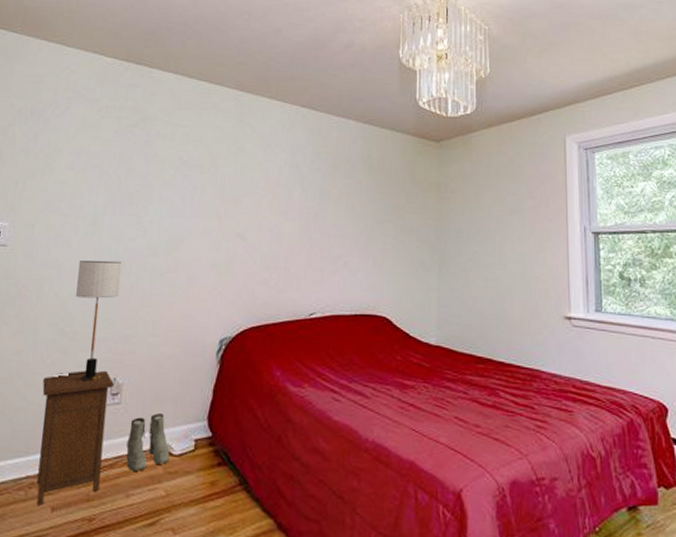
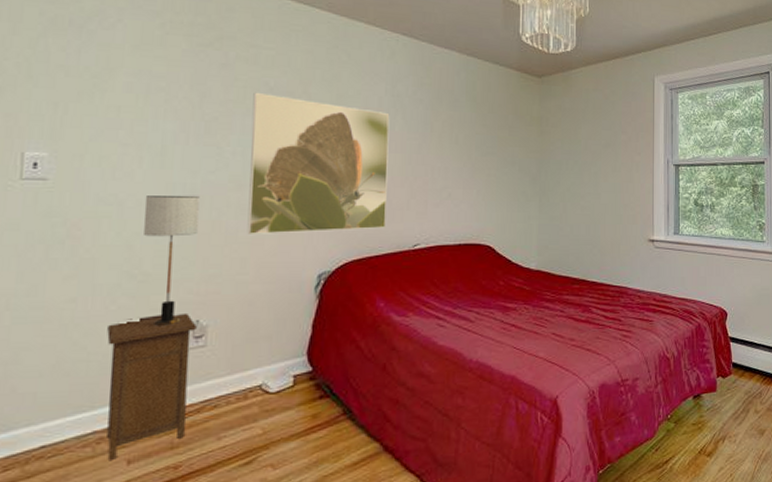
boots: present [126,413,170,471] -> none [215,353,266,413]
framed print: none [159,166,289,299] -> present [247,92,390,234]

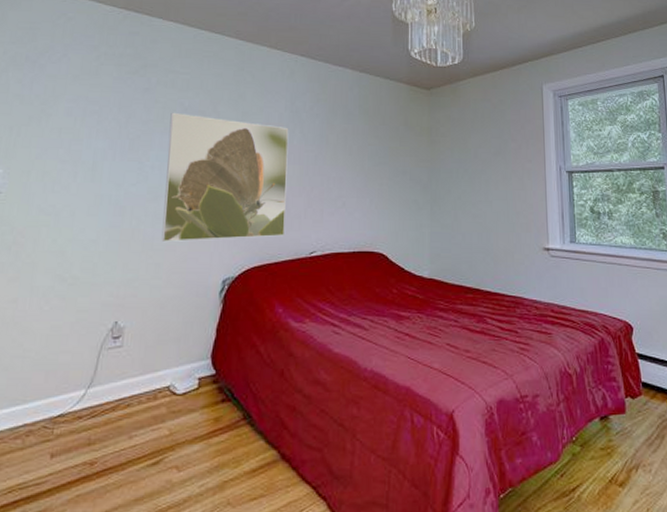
nightstand: present [107,312,197,460] -> none [34,314,115,453]
table lamp: present [143,195,200,326] -> none [75,205,122,326]

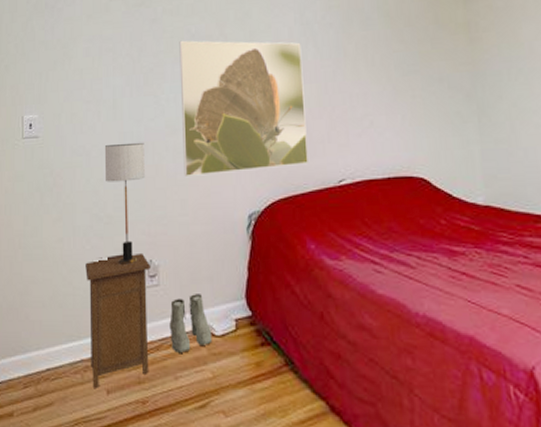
nightstand: none [34,314,115,453] -> present [85,252,150,388]
table lamp: none [75,205,122,326] -> present [104,142,145,265]
boots: none [129,354,173,412] -> present [169,294,213,353]

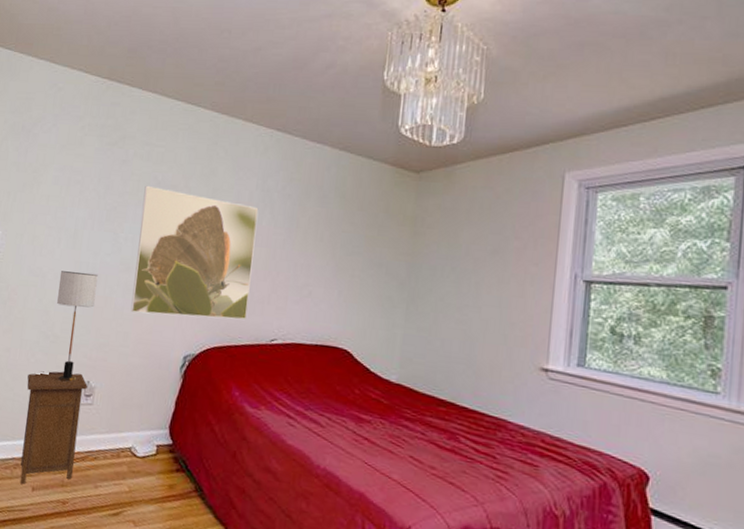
boots: present [169,294,213,353] -> none [96,417,134,467]

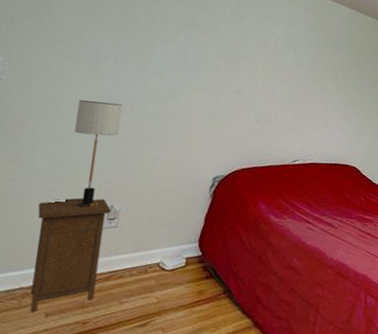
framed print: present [130,185,259,320] -> none [158,23,284,145]

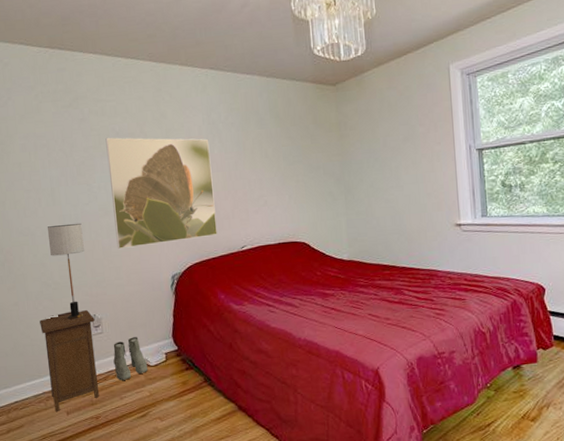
boots: none [121,236,162,283] -> present [113,337,148,380]
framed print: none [158,23,284,145] -> present [105,137,217,249]

